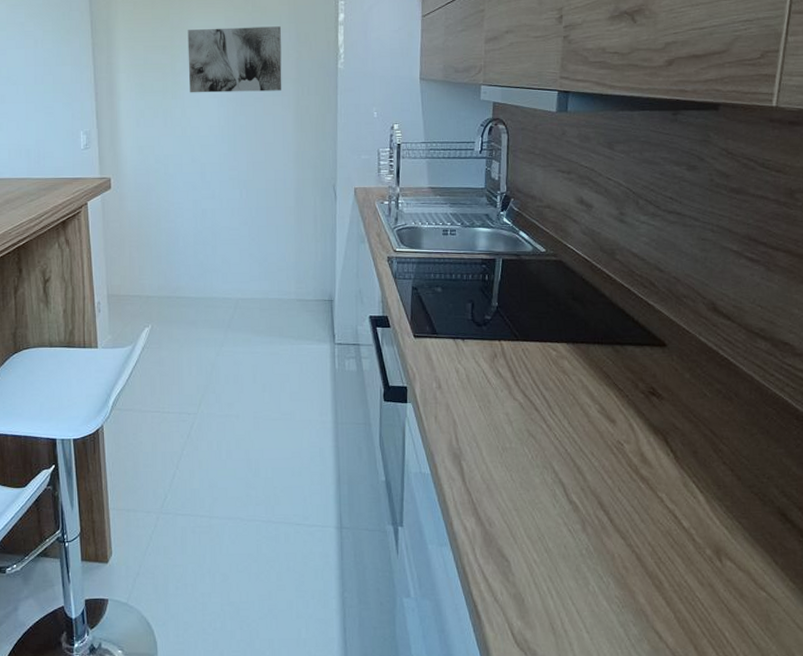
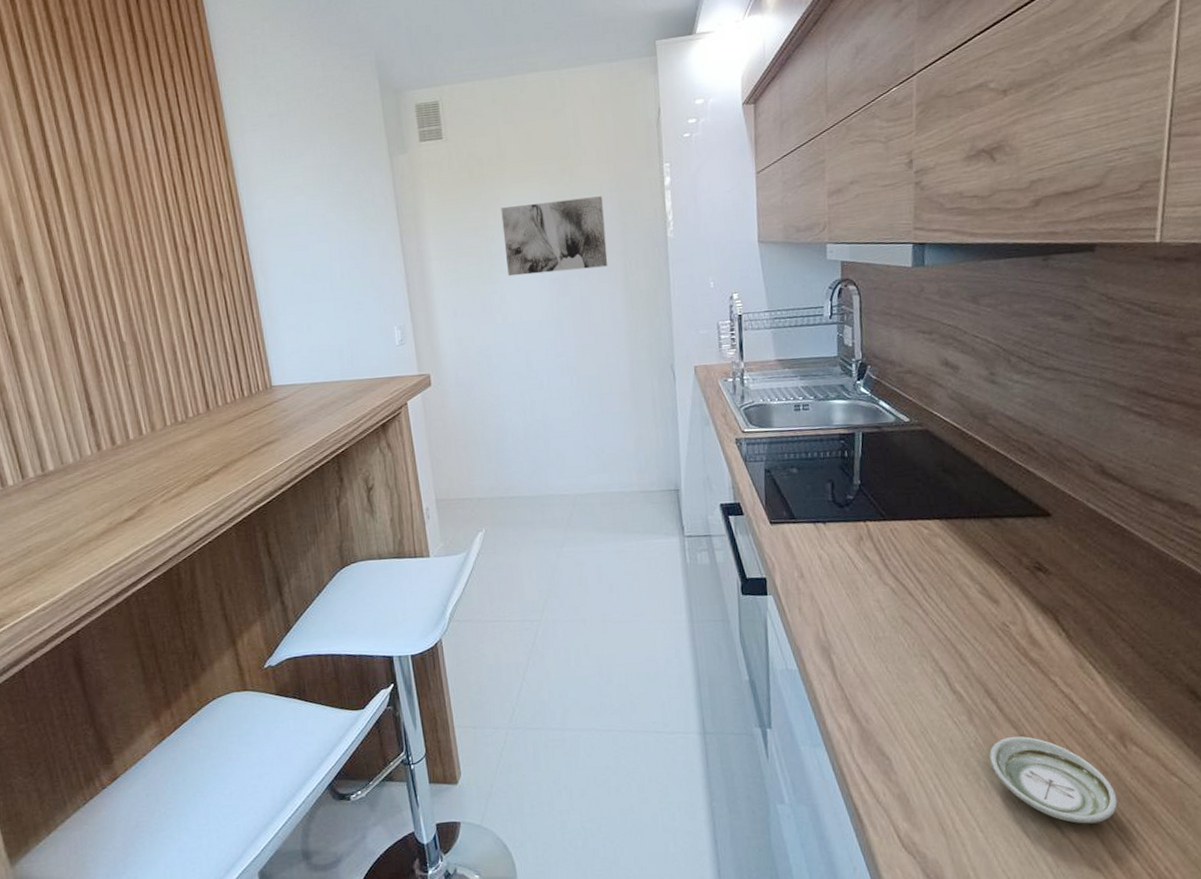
saucer: none [598,546,711,630] -> present [989,736,1118,824]

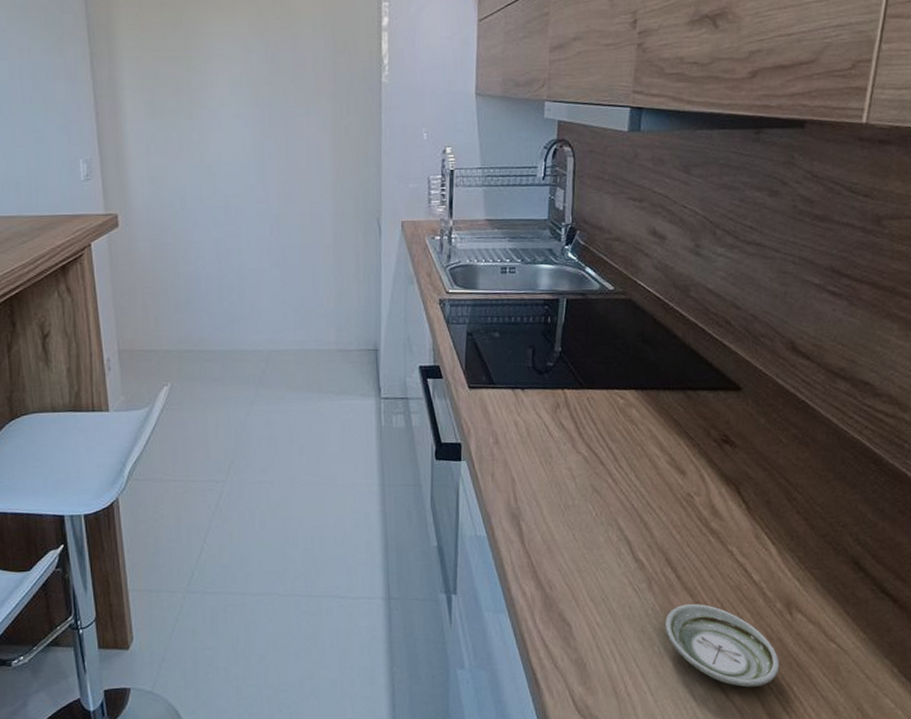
wall art: present [501,196,608,277] -> none [204,32,317,113]

